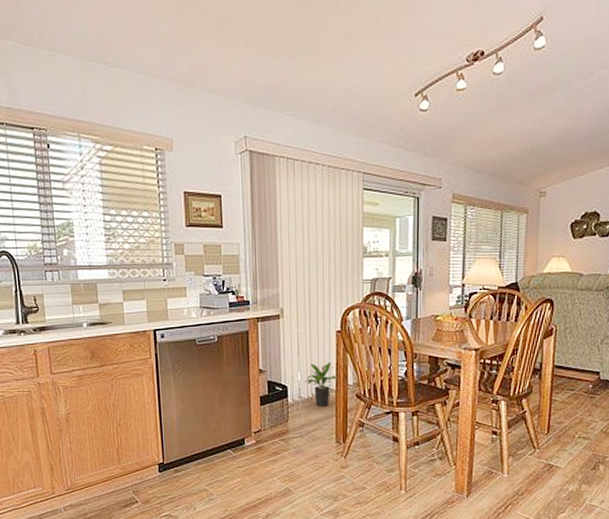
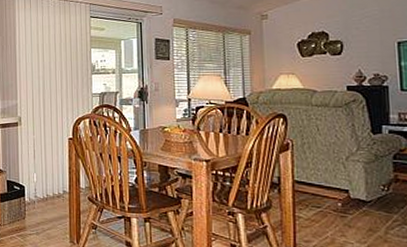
potted plant: present [304,362,338,407] -> none [39,166,71,207]

